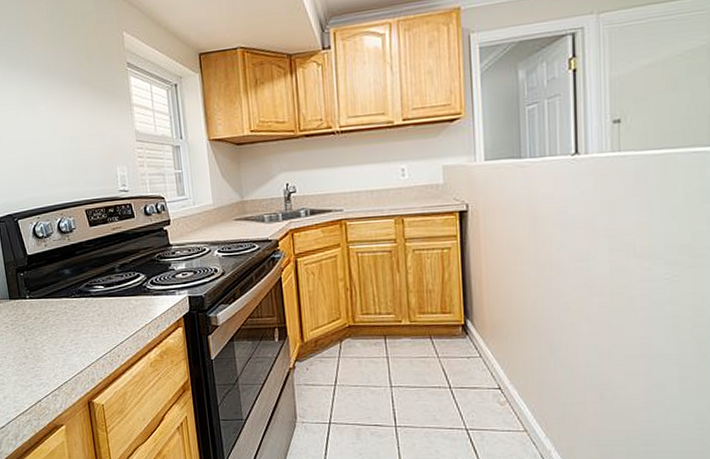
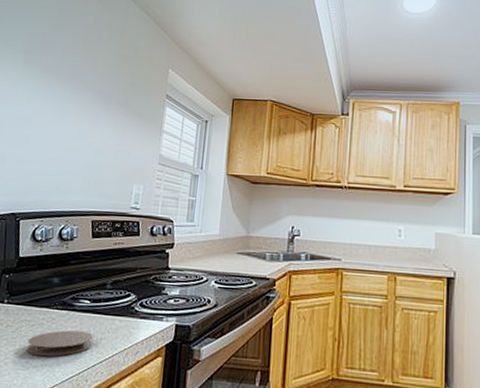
coaster: none [57,314,116,341] -> present [26,330,93,357]

